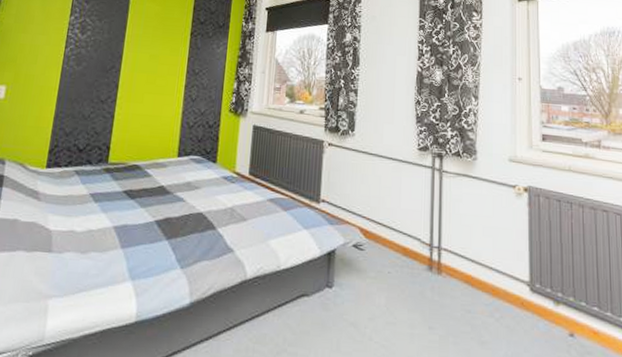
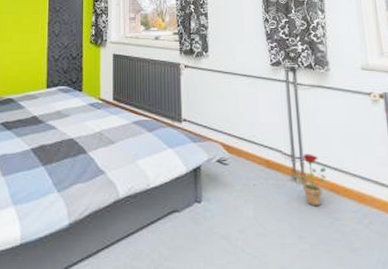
decorative plant: none [429,243,464,298] -> present [292,153,327,207]

